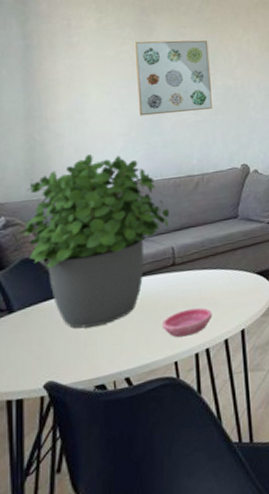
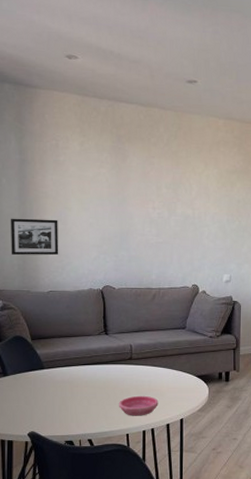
picture frame: none [12,109,77,158] -> present [10,218,59,256]
potted plant: present [19,154,170,329] -> none [12,259,131,396]
wall art: present [134,40,212,116] -> none [110,166,173,234]

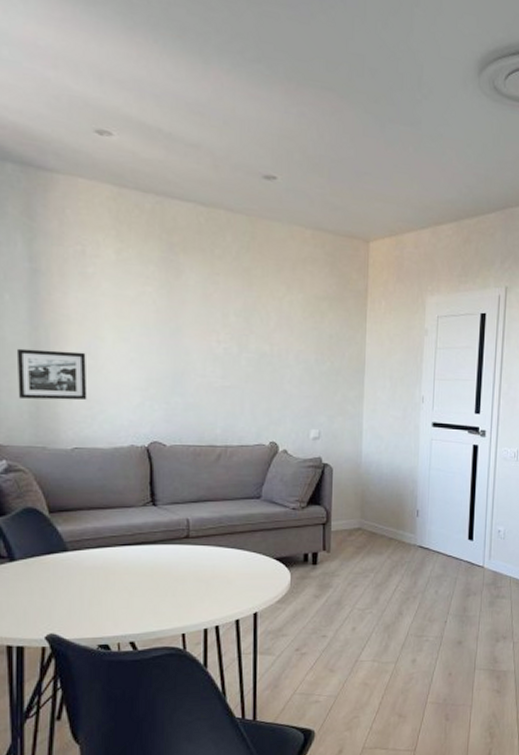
saucer: present [119,395,159,416] -> none [172,584,225,611]

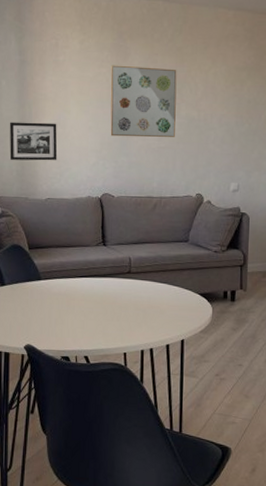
wall art: none [158,283,244,375] -> present [110,65,177,138]

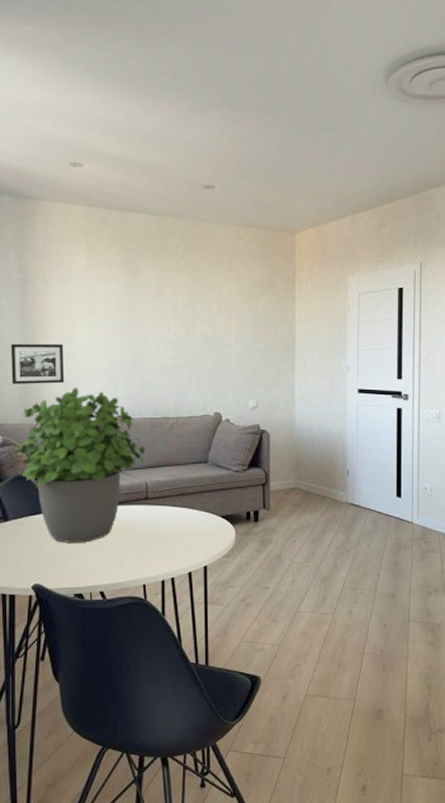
potted plant: none [10,165,130,310] -> present [14,388,146,543]
wall art: present [110,65,177,138] -> none [120,282,190,356]

